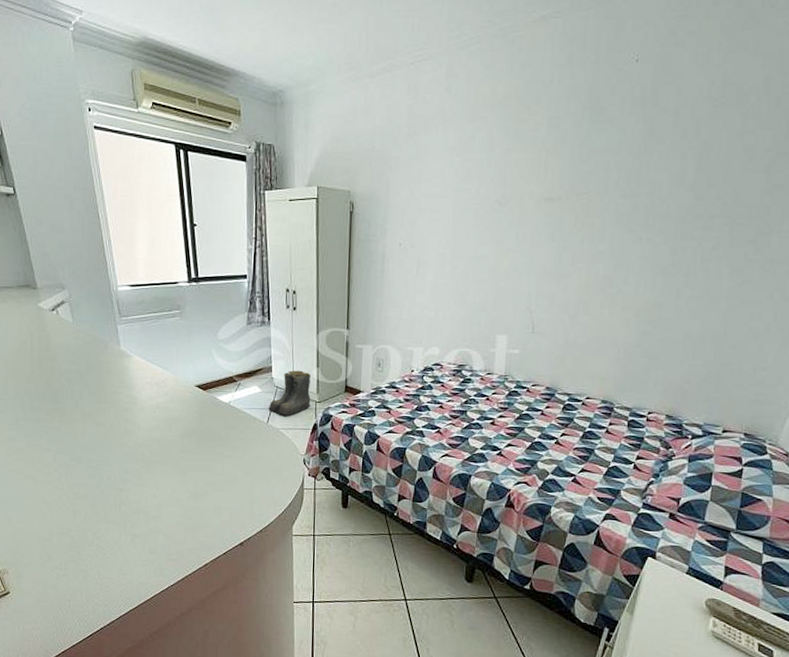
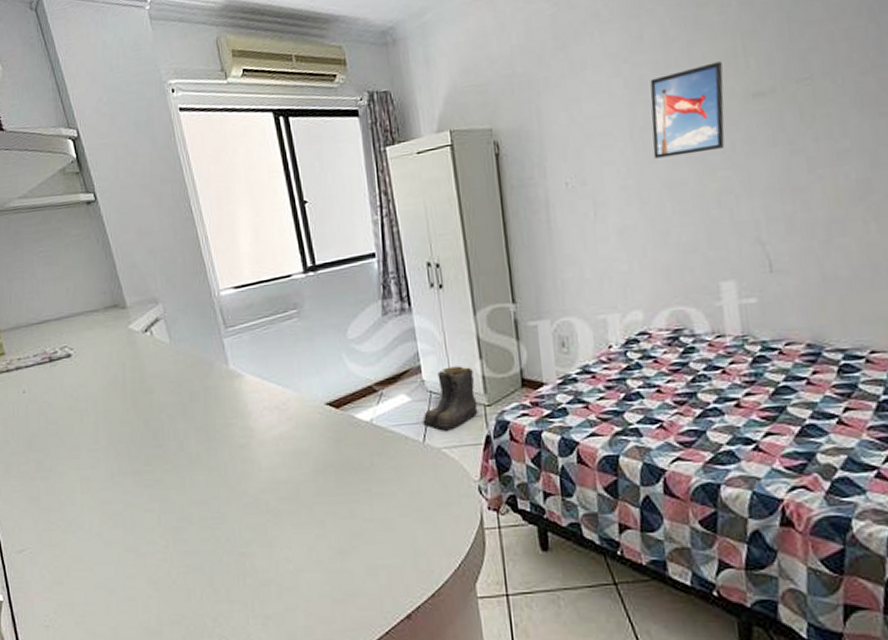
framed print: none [467,169,528,237] -> present [650,61,725,159]

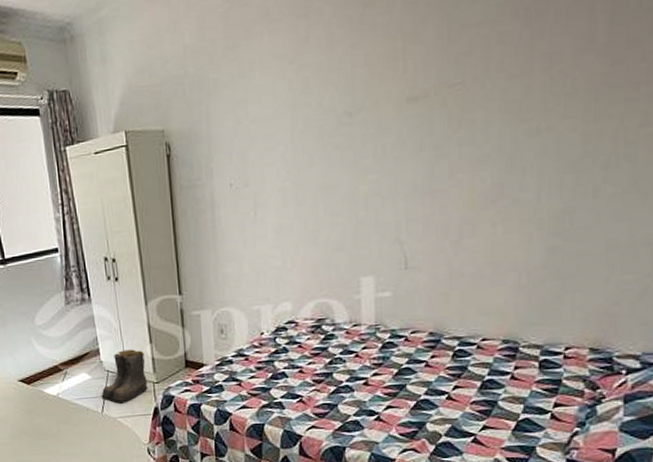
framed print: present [650,61,725,159] -> none [311,64,382,162]

